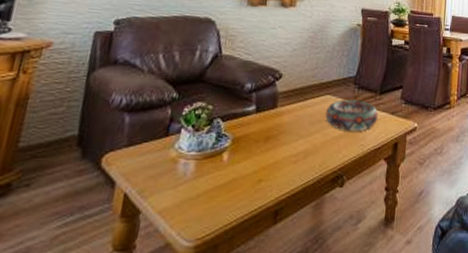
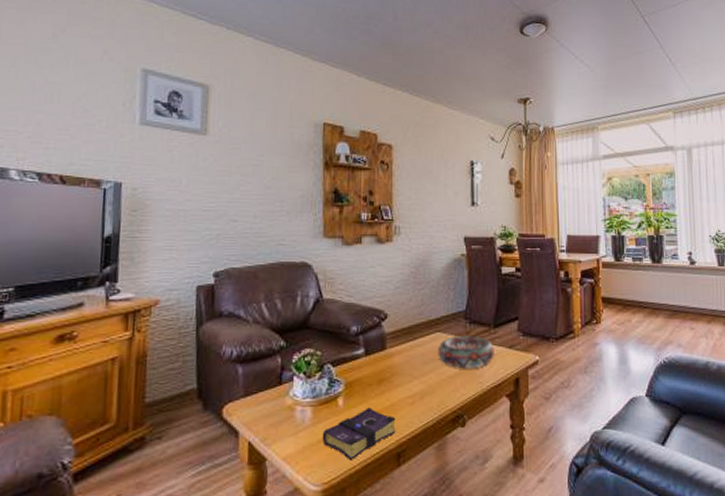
book: none [201,164,278,216] -> present [322,407,396,460]

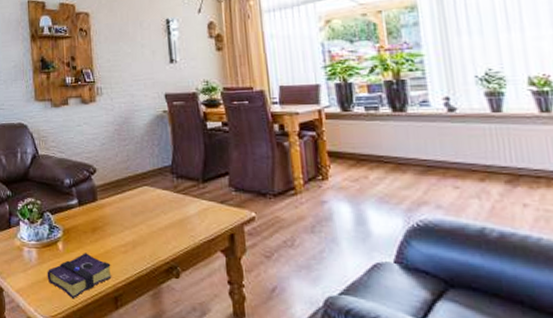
decorative bowl: present [438,335,494,369] -> none [146,189,205,222]

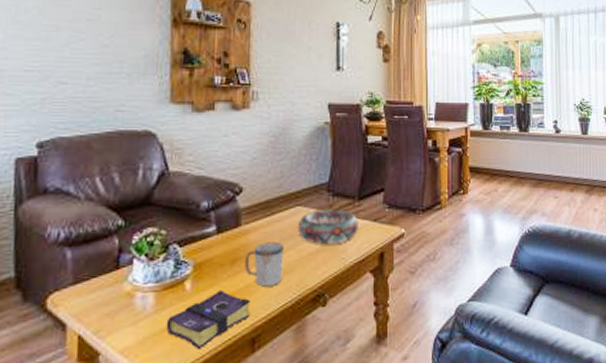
mug: none [103,216,137,254] -> present [245,242,284,287]
decorative bowl: none [146,189,205,222] -> present [298,208,359,245]

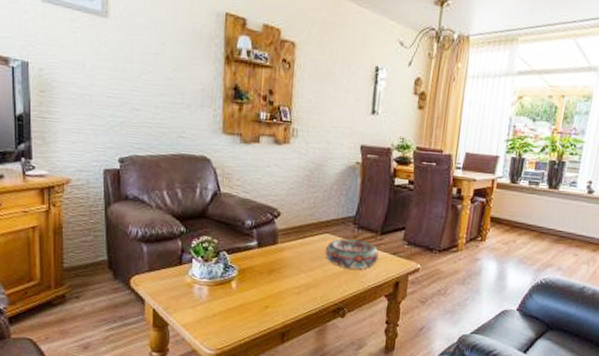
book: present [166,290,251,349] -> none [216,292,283,333]
mug: present [245,242,284,287] -> none [279,260,312,296]

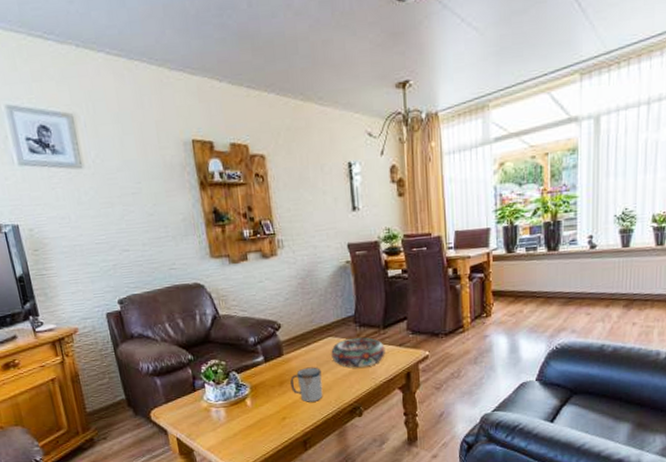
mug: none [279,260,312,296] -> present [290,367,323,402]

